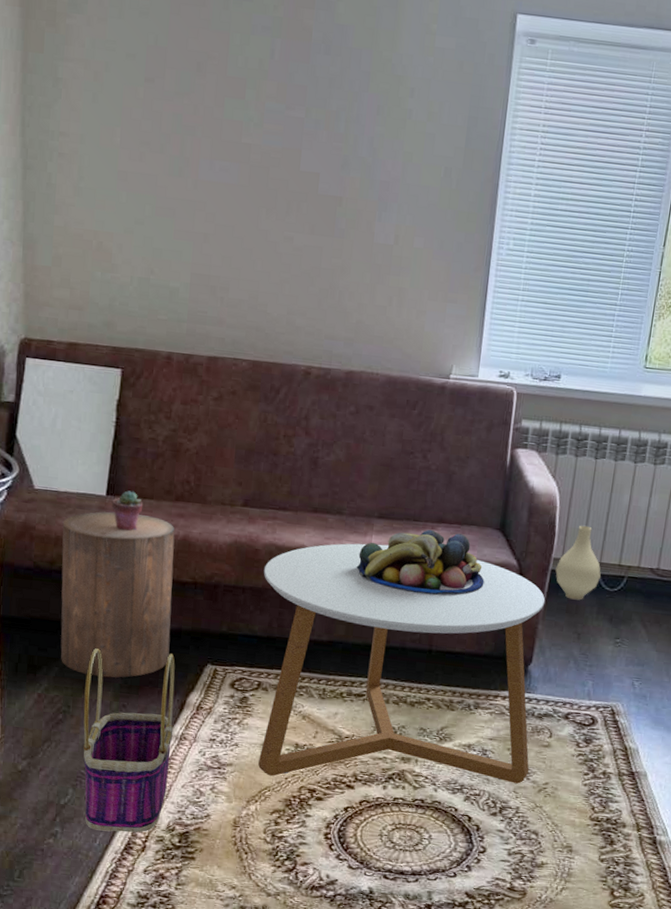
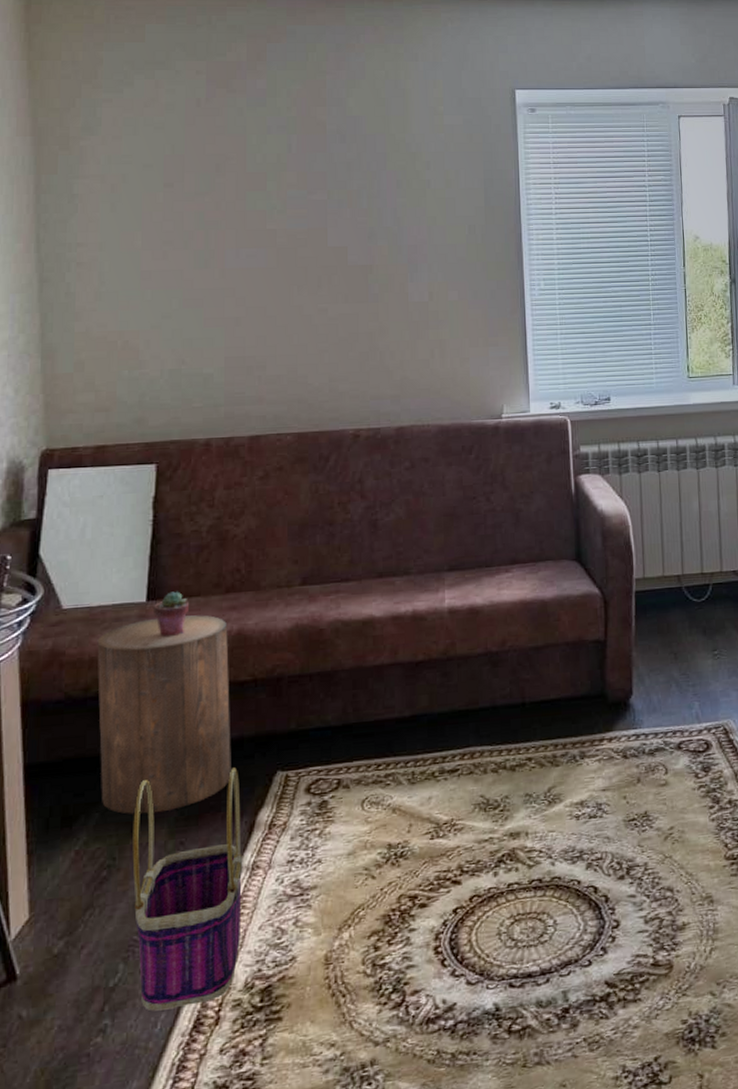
coffee table: present [258,543,545,784] -> none [331,595,651,891]
fruit bowl: present [356,529,485,594] -> none [432,571,569,643]
vase: present [555,525,601,600] -> none [639,539,686,619]

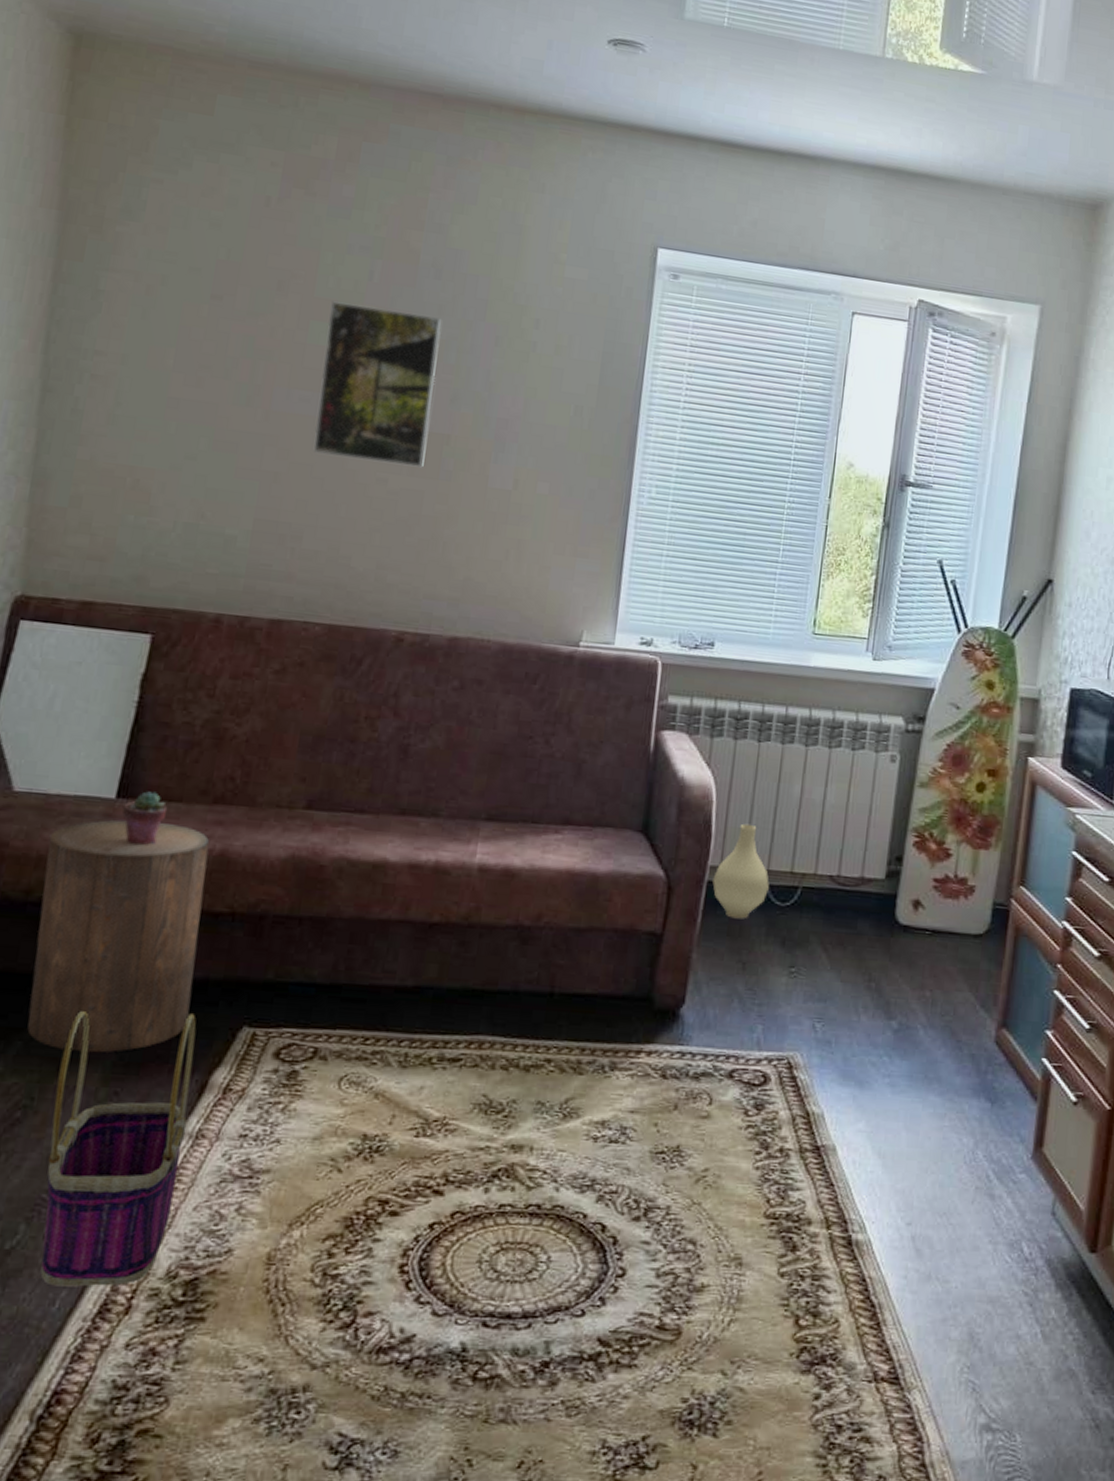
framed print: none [260,173,354,298] -> present [313,301,441,468]
vase: none [639,539,686,619] -> present [712,823,769,919]

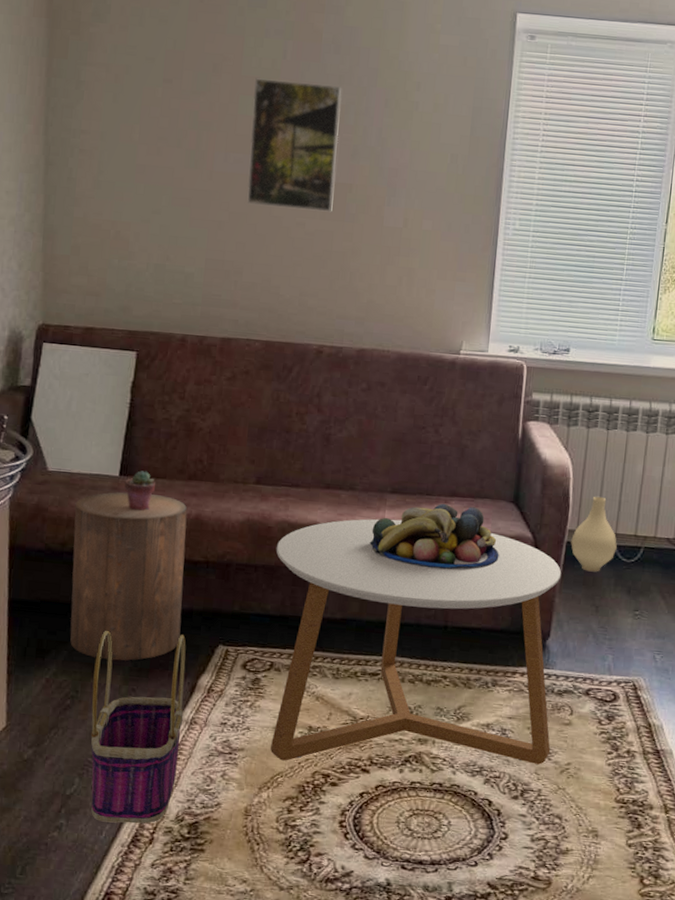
coffee table: none [308,853,700,1185] -> present [270,518,561,765]
fruit bowl: none [455,833,623,918] -> present [369,503,499,569]

